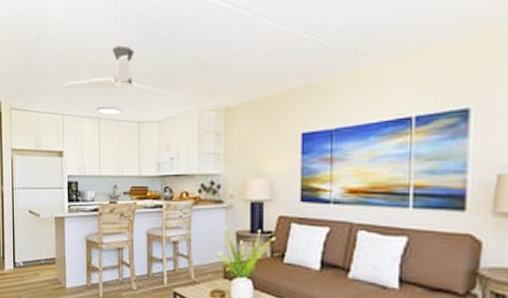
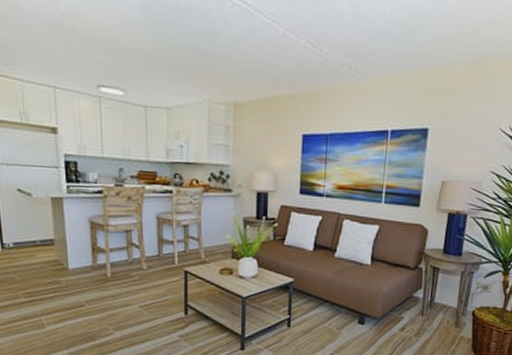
ceiling fan: present [62,45,181,97] -> none [52,20,190,87]

